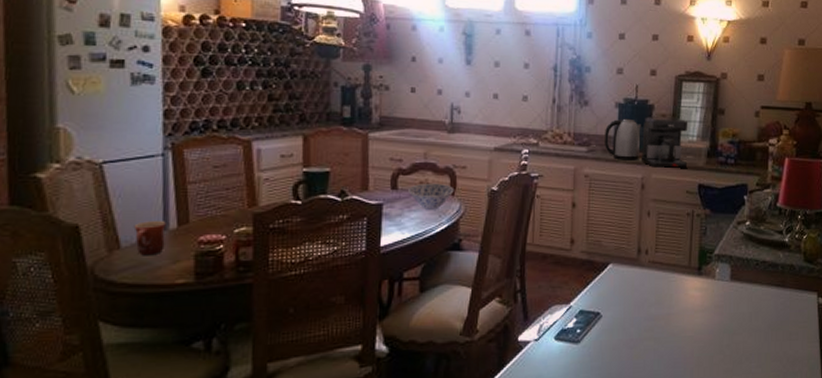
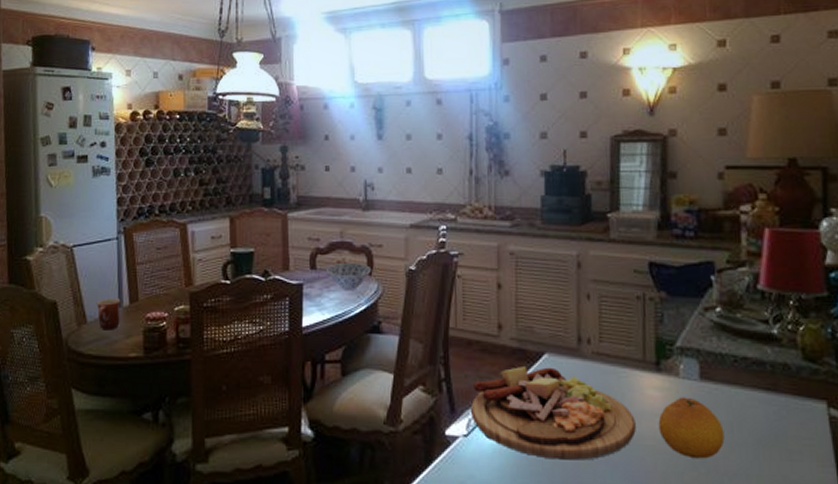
food platter: none [543,275,679,355] -> present [471,367,636,460]
kettle: present [604,118,641,161] -> none [529,188,573,235]
coffee maker: present [642,116,688,168] -> none [575,184,632,243]
fruit: none [697,295,745,345] -> present [658,397,725,459]

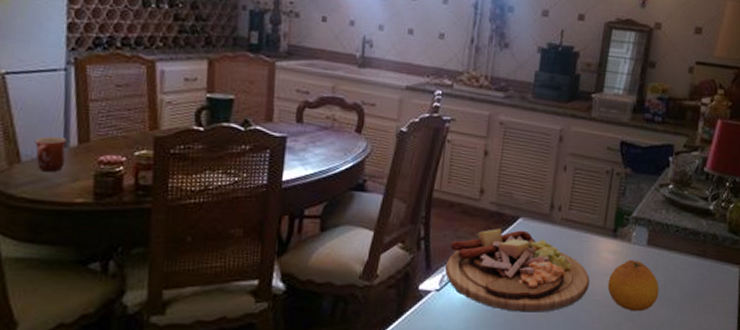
bowl: present [327,262,372,292] -> none [314,118,362,148]

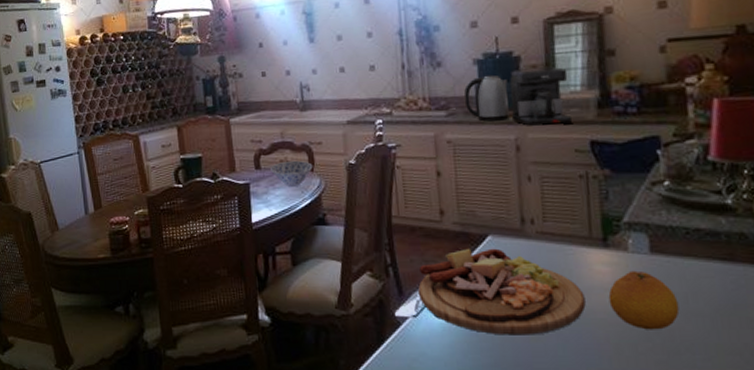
mug: present [34,136,67,172] -> none [65,207,88,236]
bowl: none [314,118,362,148] -> present [271,160,313,188]
kettle: none [523,64,564,111] -> present [464,74,510,122]
coffee maker: none [562,64,615,123] -> present [509,66,572,126]

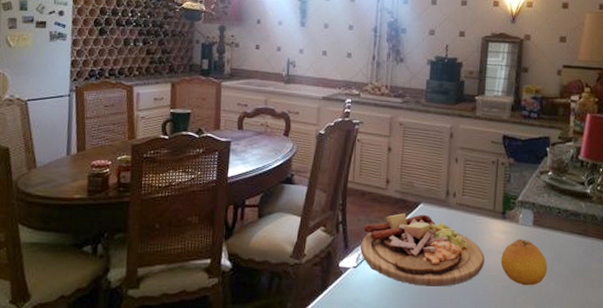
bowl: present [271,160,313,188] -> none [251,125,289,149]
kettle: present [464,74,510,122] -> none [417,74,450,112]
coffee maker: present [509,66,572,126] -> none [451,73,494,120]

